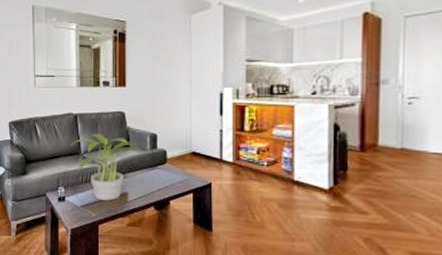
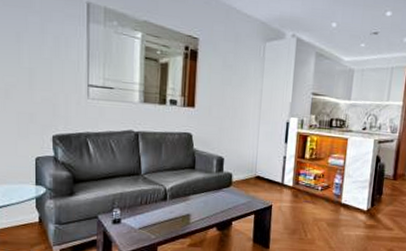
potted plant: present [71,133,144,201] -> none [130,154,210,222]

